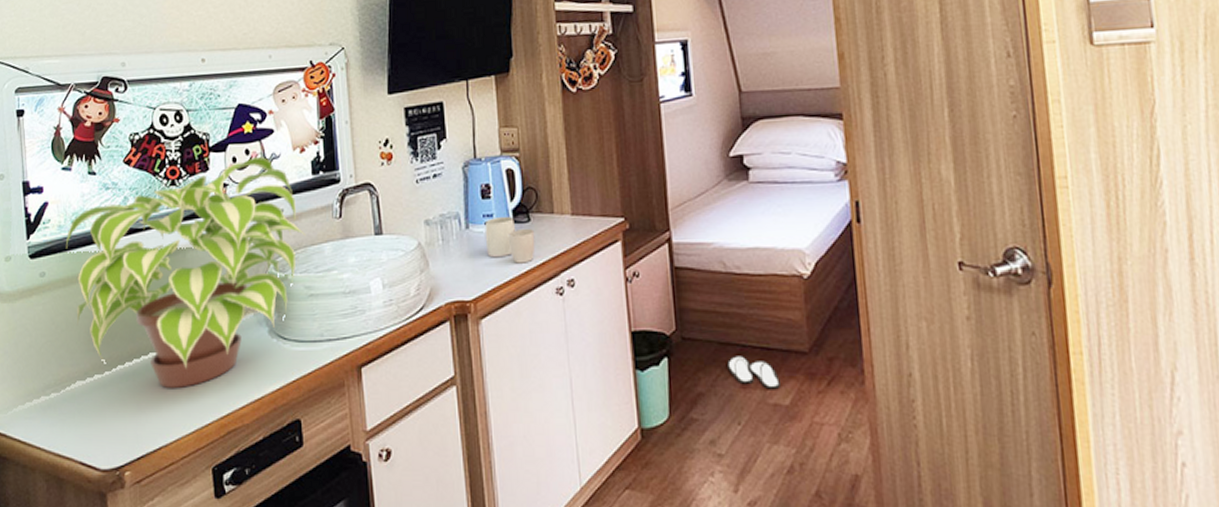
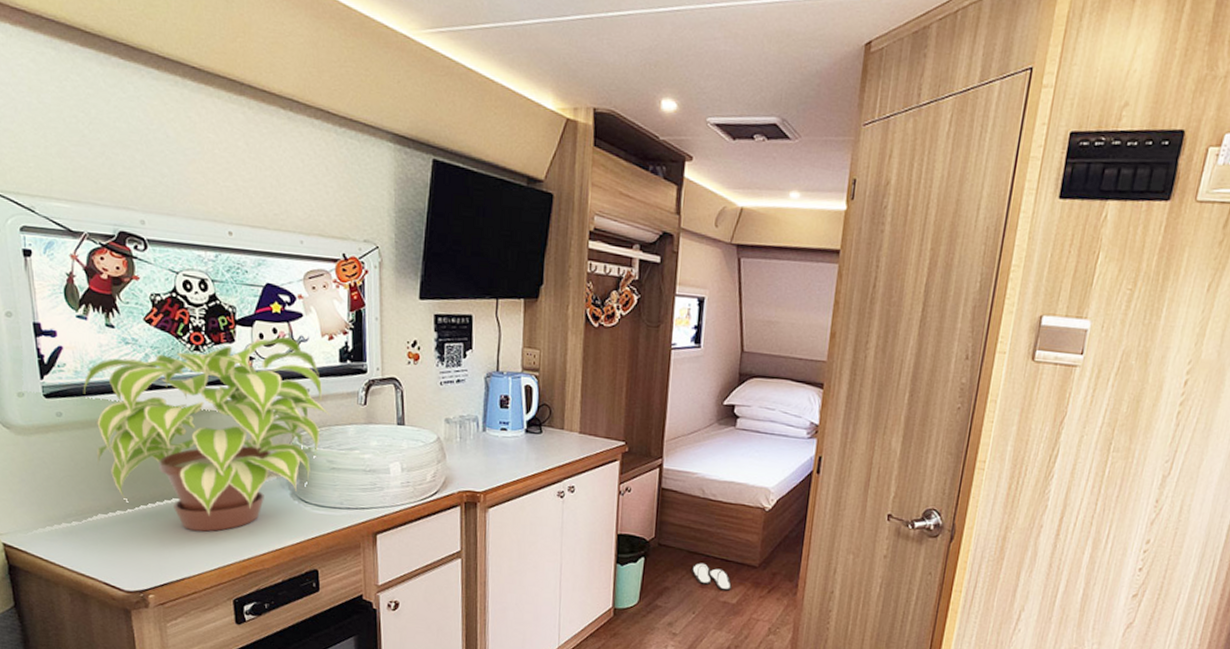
mug: present [484,216,516,258] -> none [499,425,529,460]
cup: present [507,229,536,264] -> none [520,438,545,468]

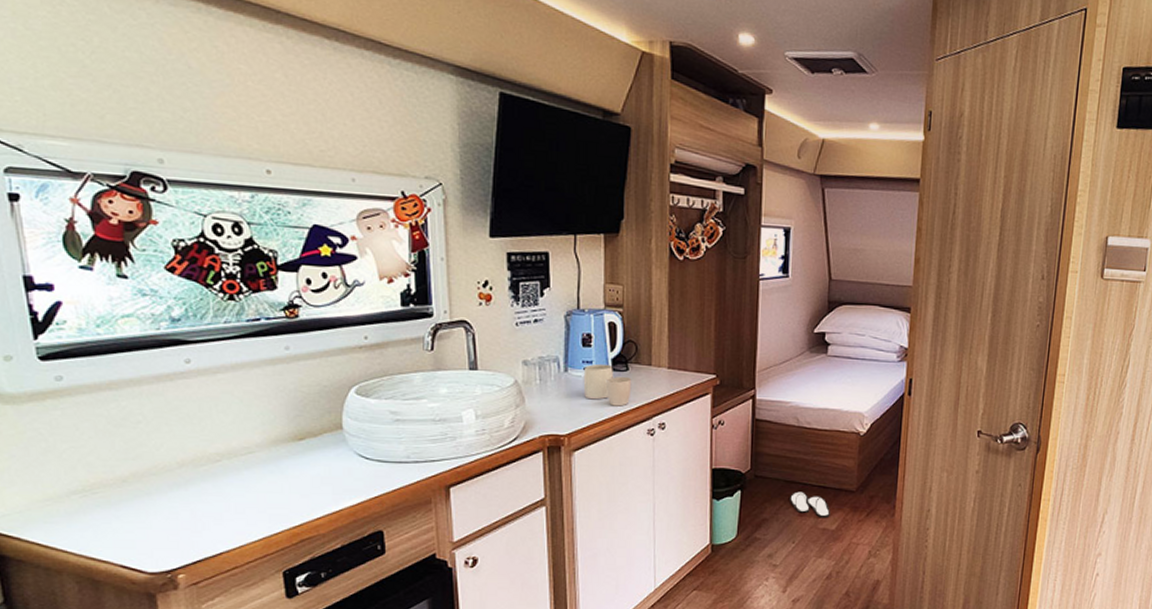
plant: present [84,337,331,532] -> none [90,282,393,499]
mug: none [499,425,529,460] -> present [583,363,614,400]
cup: none [520,438,545,468] -> present [605,377,632,407]

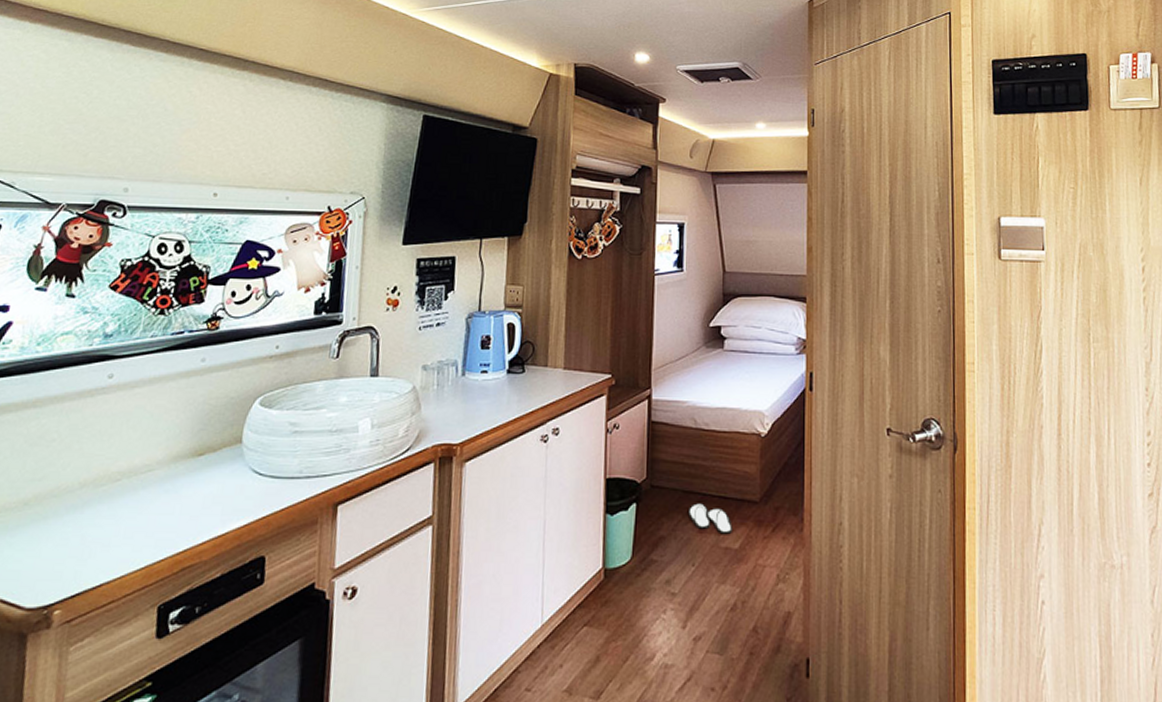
mug: present [583,363,614,400] -> none [479,366,511,405]
cup: present [605,377,632,407] -> none [501,380,528,411]

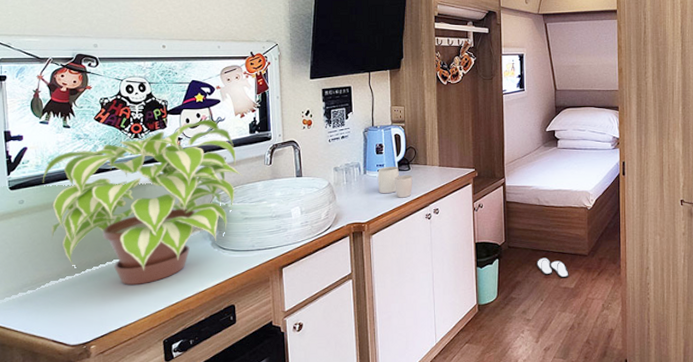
plant: none [25,293,299,522] -> present [43,120,243,285]
mug: none [479,366,511,405] -> present [377,166,400,194]
cup: none [501,380,528,411] -> present [394,175,413,198]

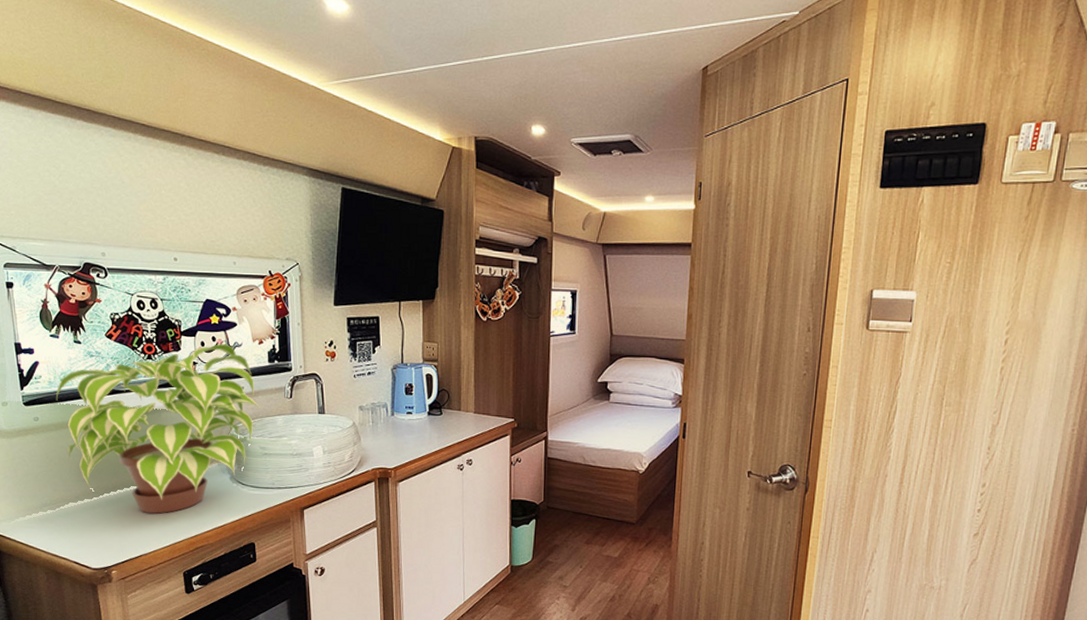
mug: present [377,166,400,194] -> none [406,409,431,439]
cup: present [394,175,413,198] -> none [424,420,445,445]
slippers: present [537,258,569,279] -> none [578,522,613,547]

